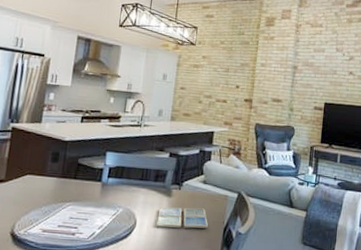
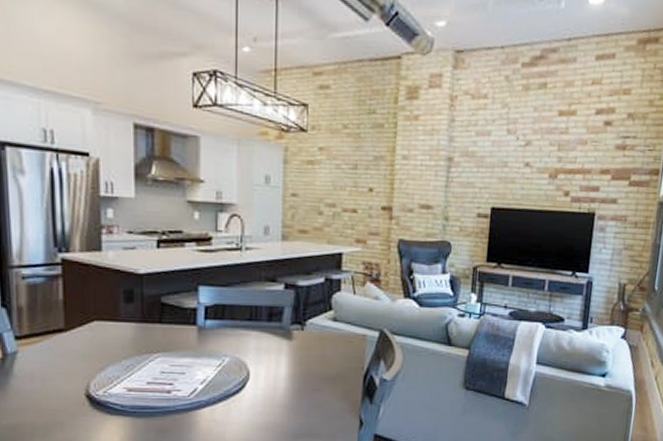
drink coaster: present [156,207,208,229] -> none [276,352,343,379]

